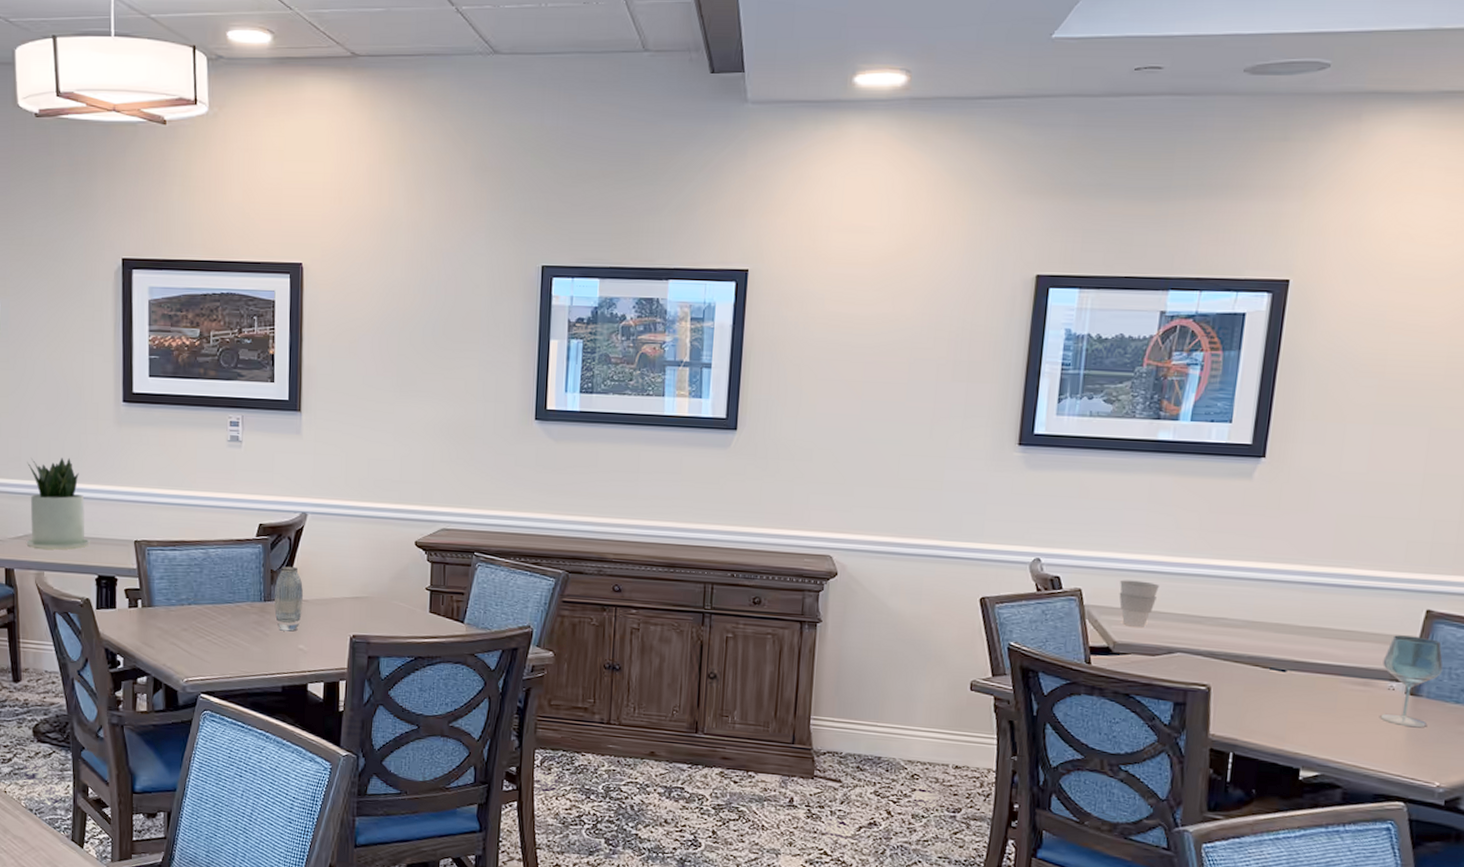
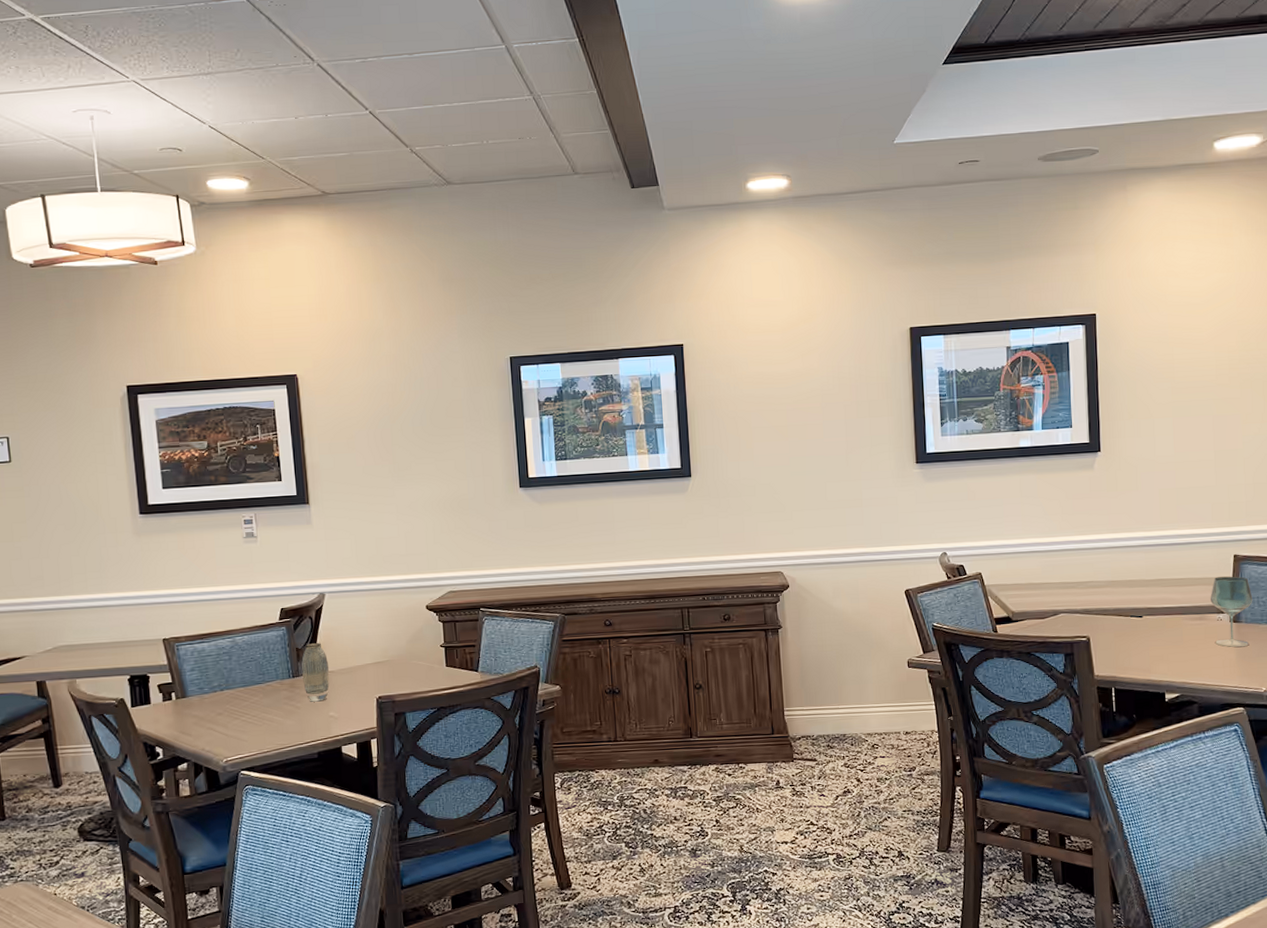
planter: present [25,457,91,550] -> none [50,570,120,659]
cup: present [1119,580,1159,629] -> none [1009,560,1039,599]

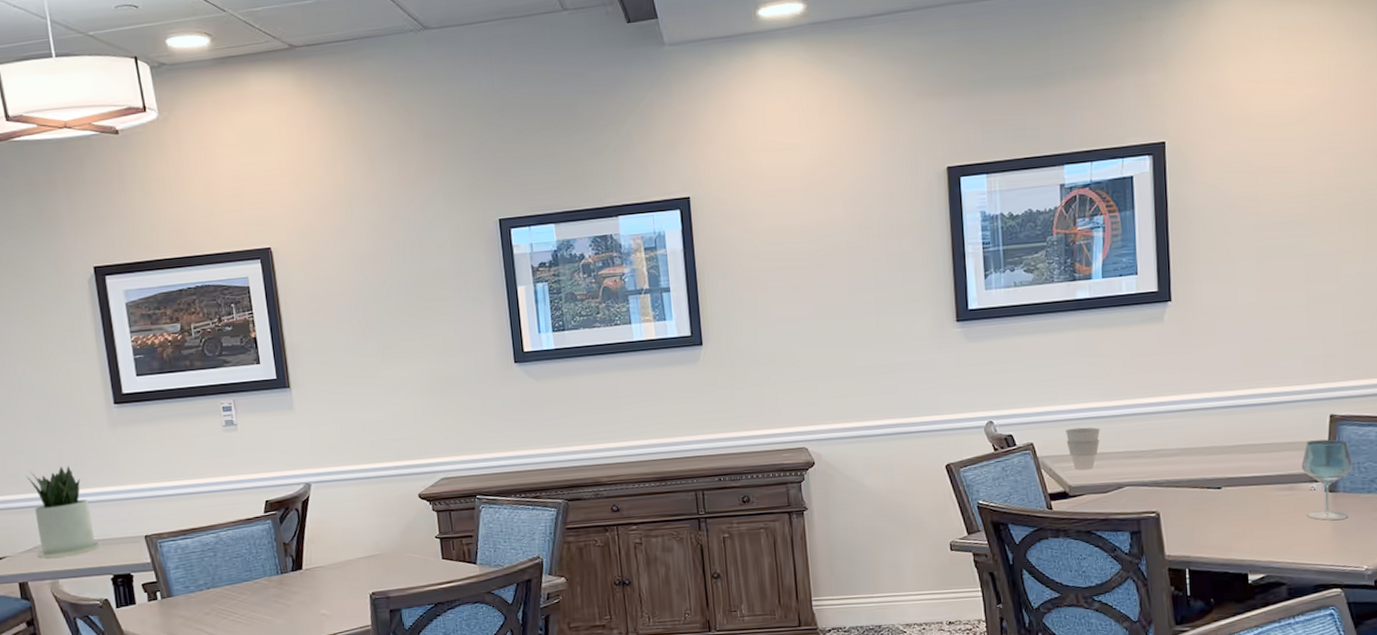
planter: none [50,570,120,659] -> present [26,465,102,559]
vase: present [301,643,330,702] -> none [289,536,320,600]
cup: none [1009,560,1039,599] -> present [1066,427,1100,471]

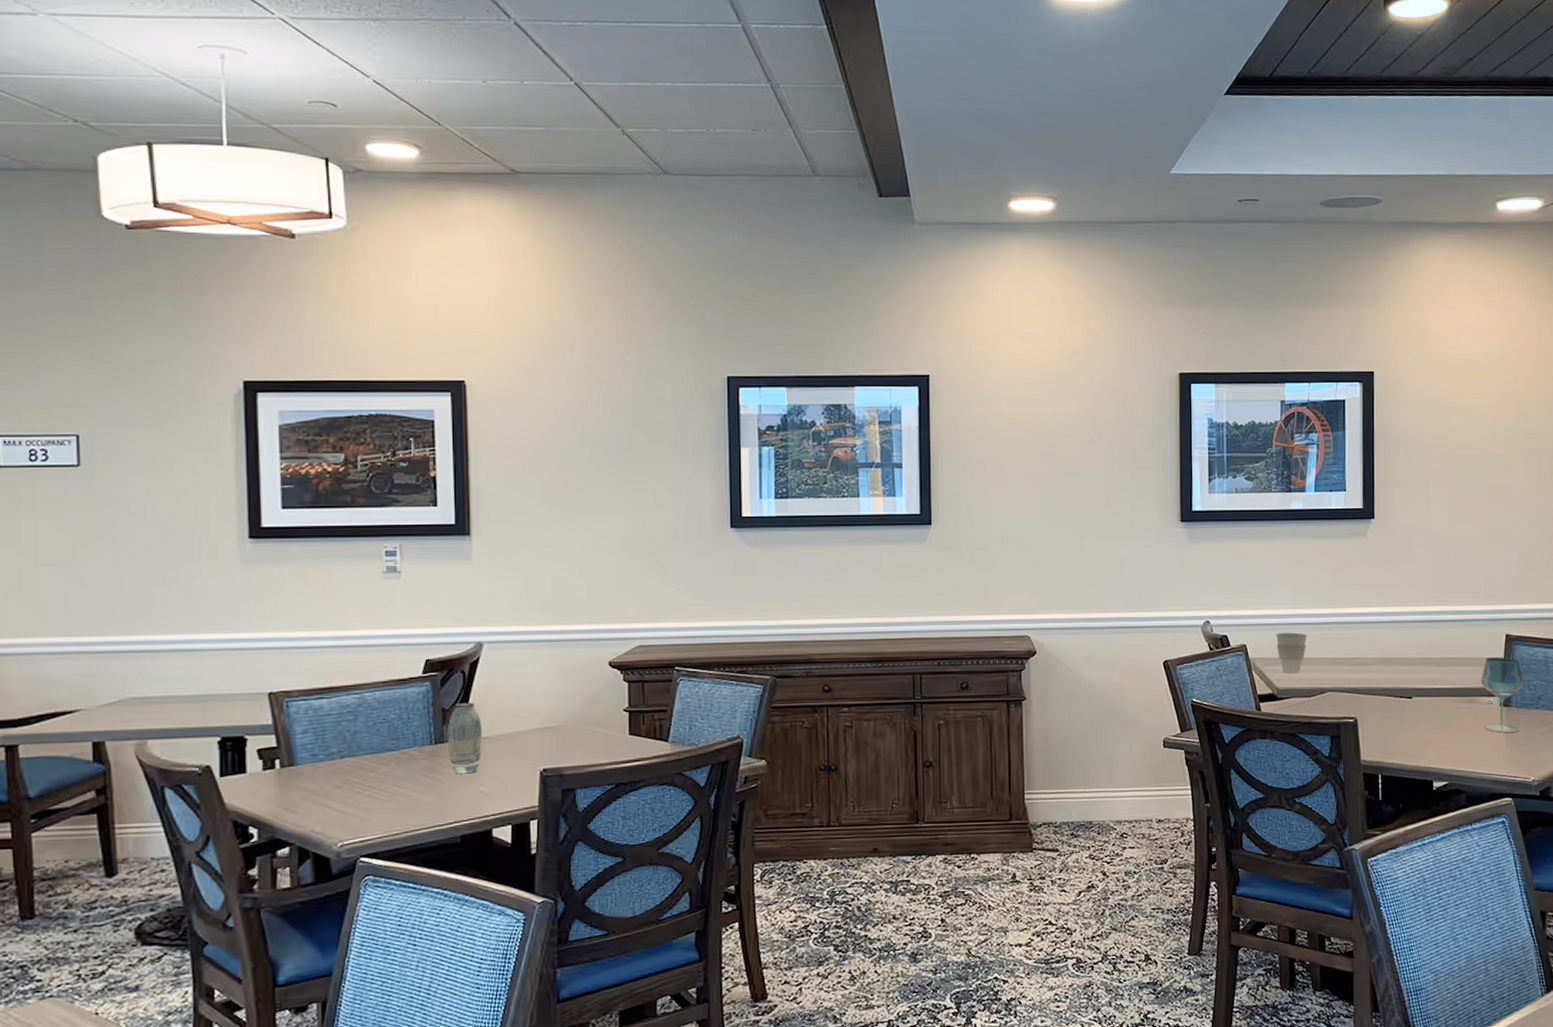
planter: present [26,465,102,559] -> none [120,605,211,714]
vase: none [289,536,320,600] -> present [447,703,483,774]

